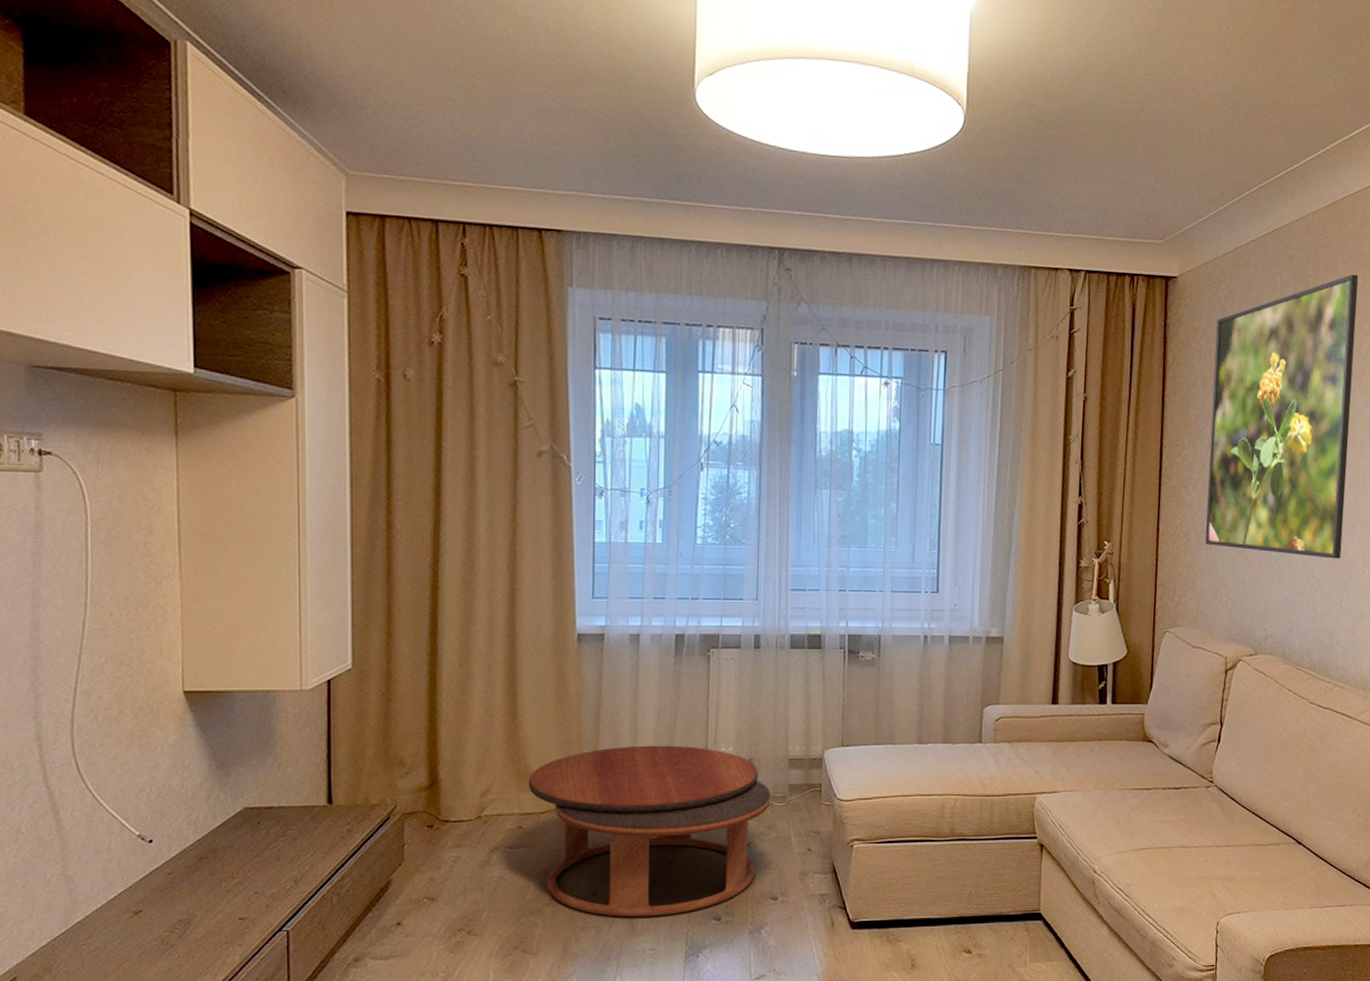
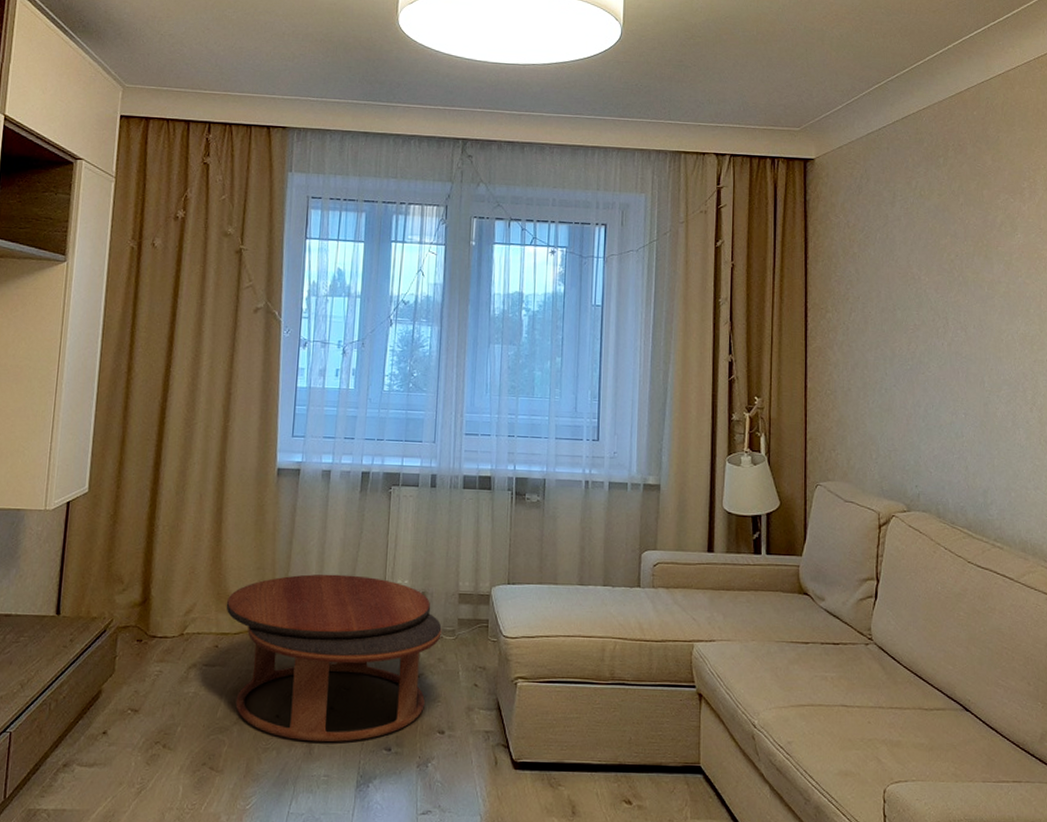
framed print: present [1205,274,1359,559] -> none [852,155,989,419]

